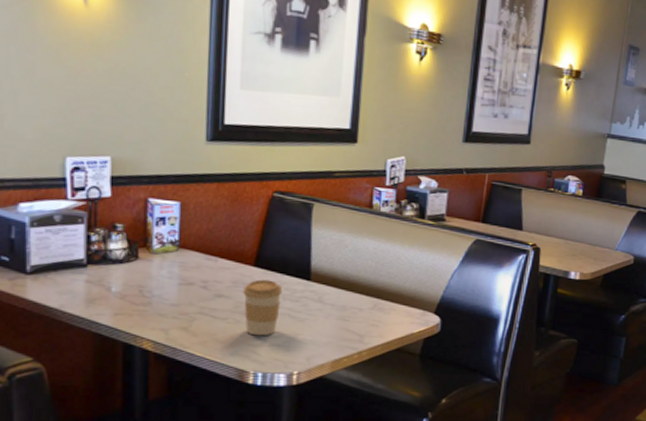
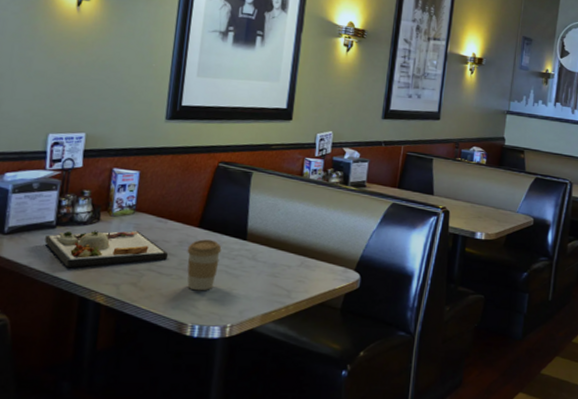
dinner plate: none [76,269,222,312] -> present [44,230,169,268]

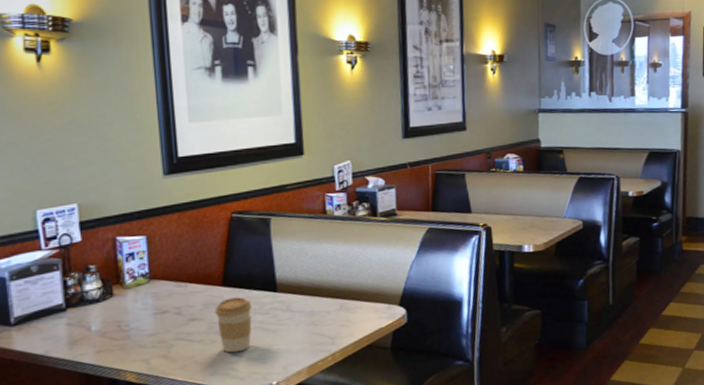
dinner plate: present [44,230,169,268] -> none [57,300,196,351]

